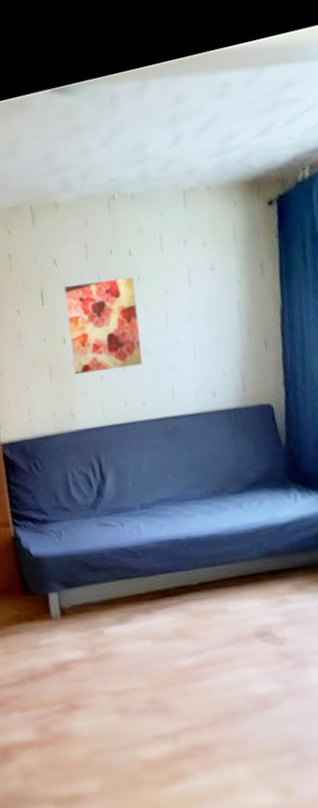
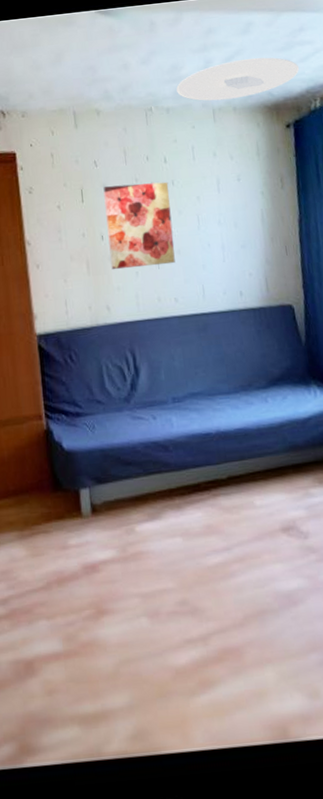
ceiling light: none [142,122,286,183] -> present [176,57,300,101]

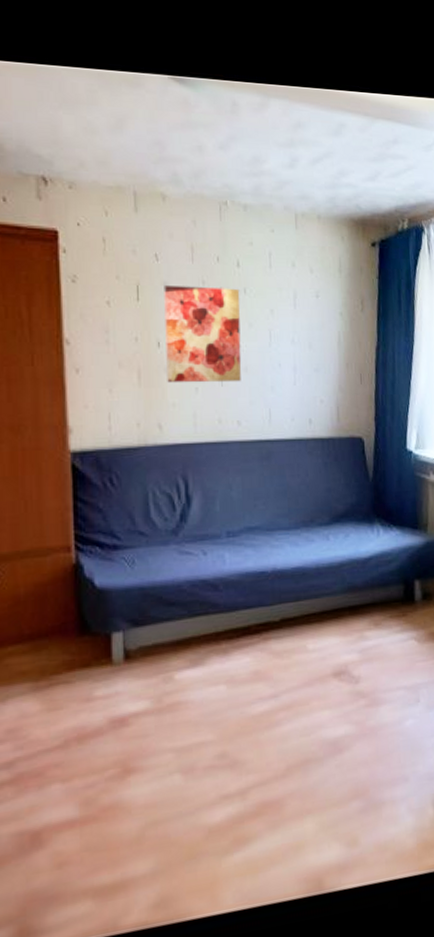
ceiling light: present [176,57,300,101] -> none [257,163,390,206]

